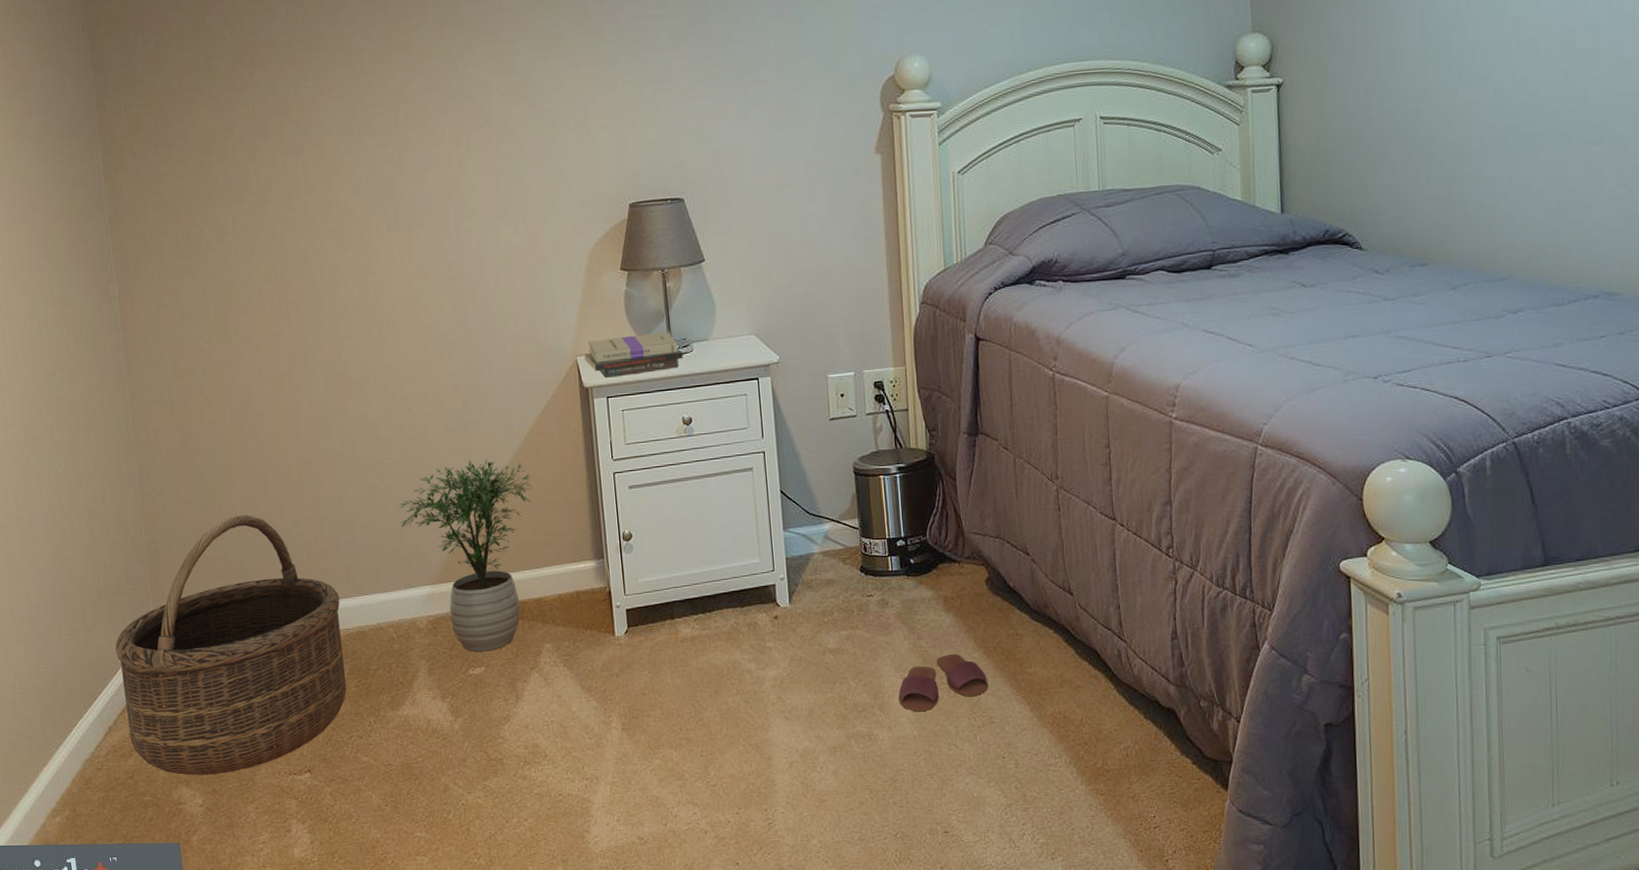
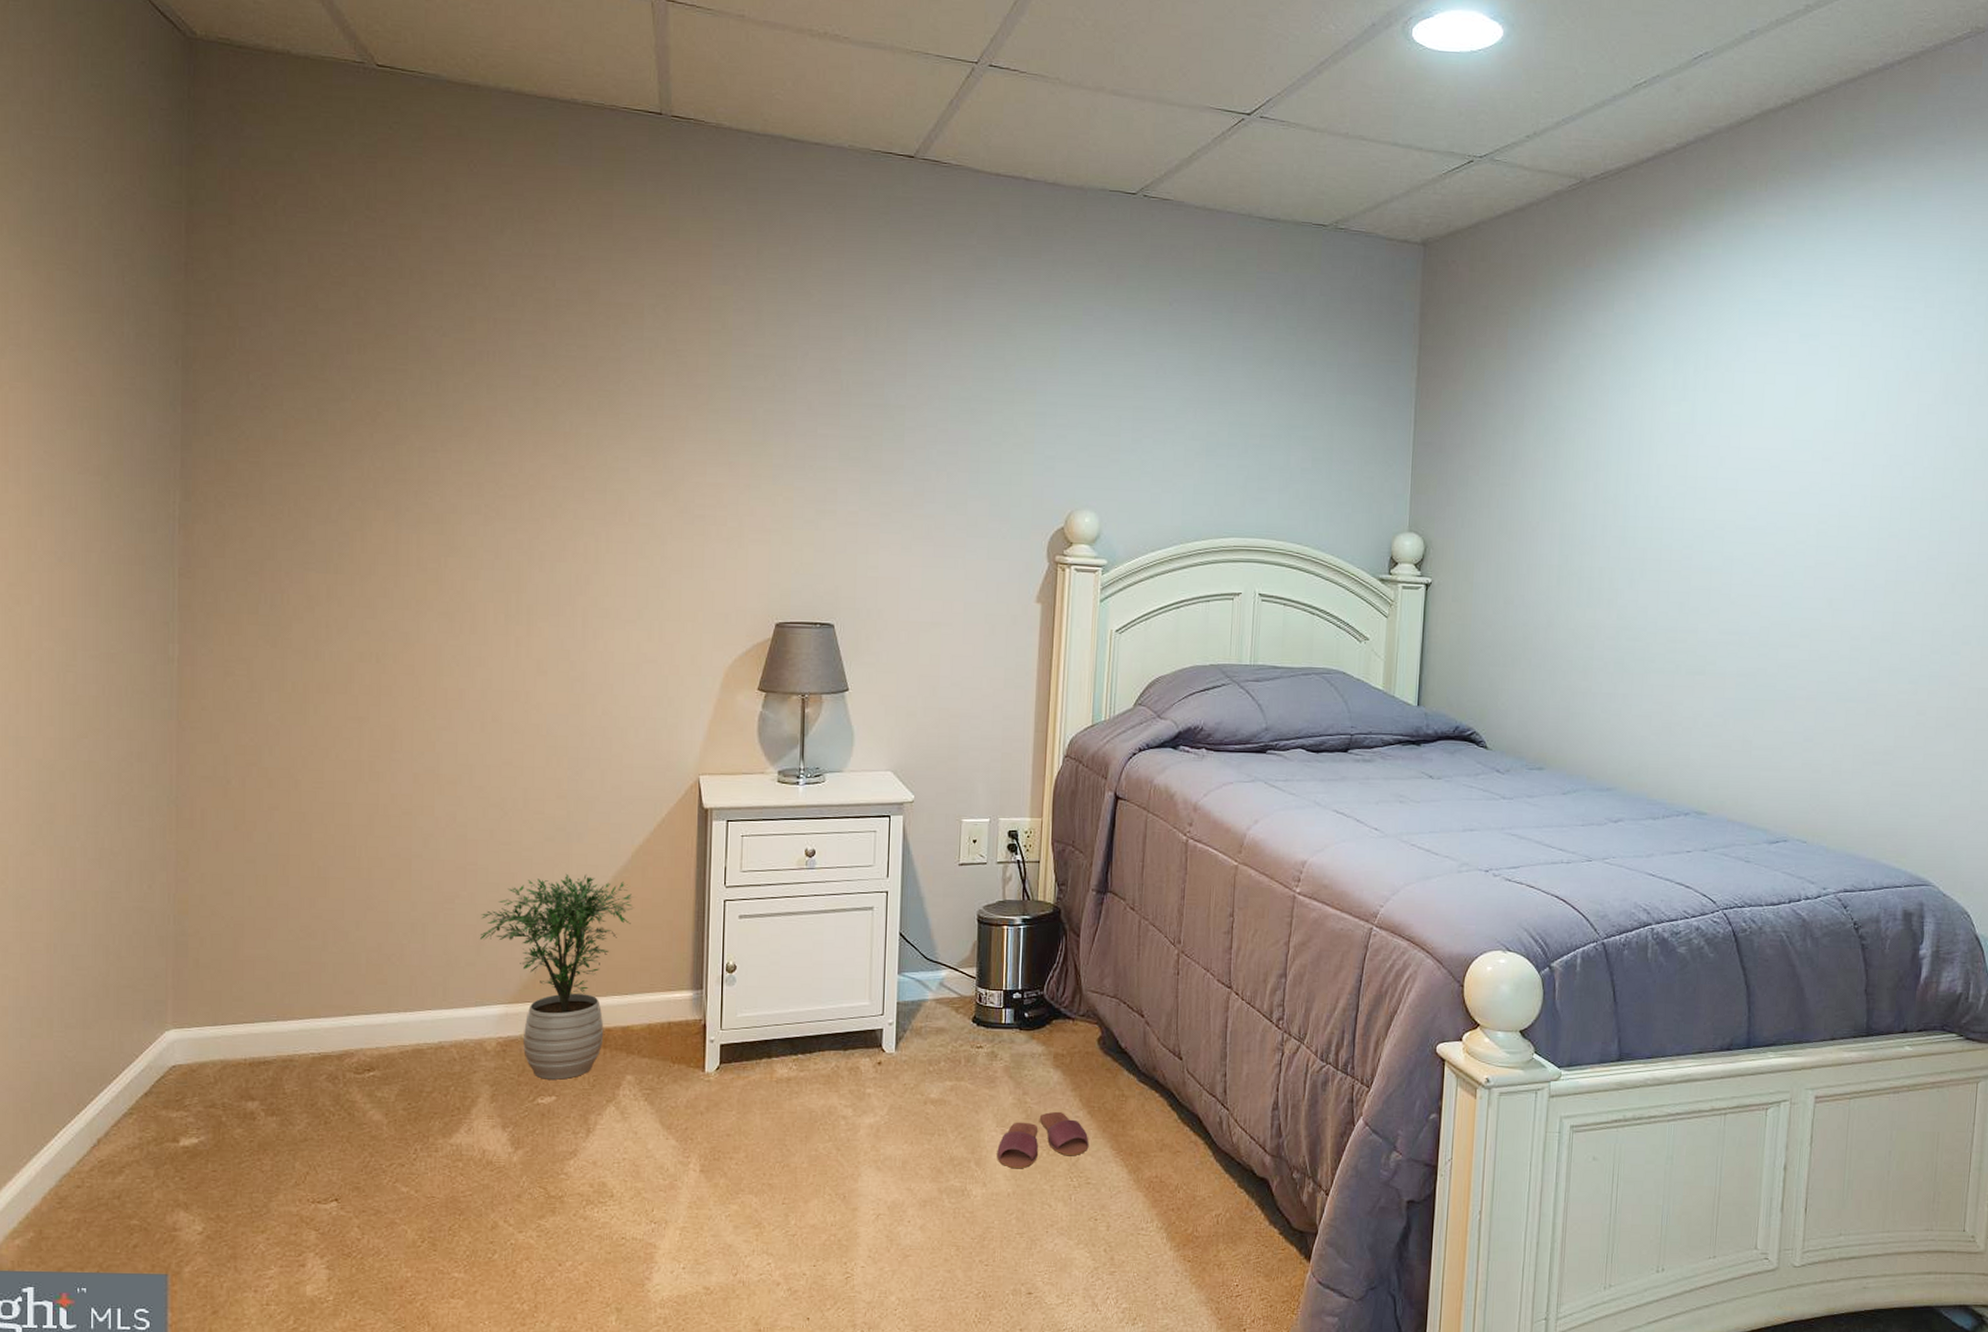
basket: present [115,515,347,776] -> none [119,912,398,1199]
books: present [584,332,683,378] -> none [708,758,814,801]

